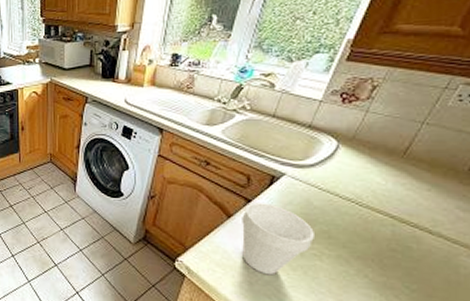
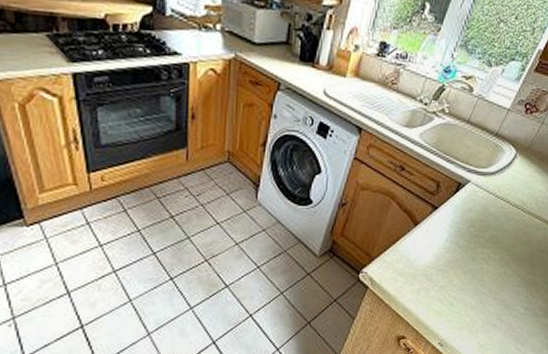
cup: present [242,203,316,275] -> none [423,210,487,281]

